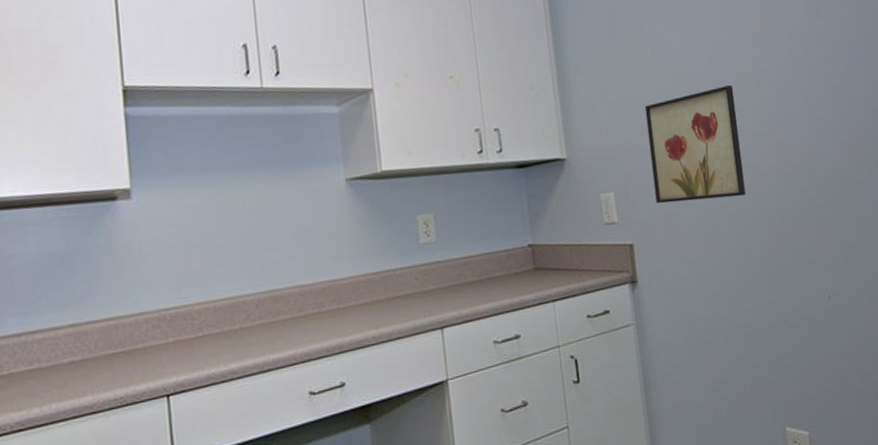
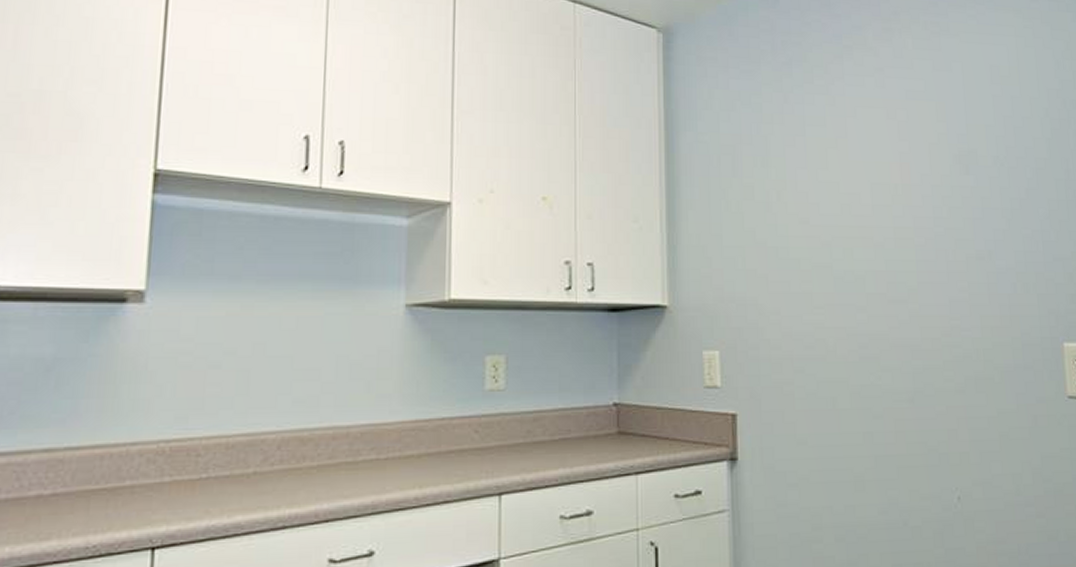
wall art: present [644,84,746,204] -> none [763,239,871,370]

